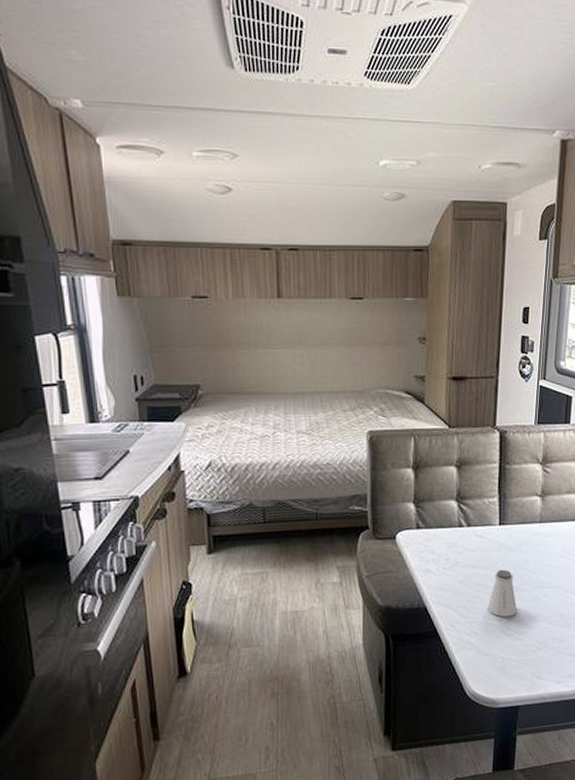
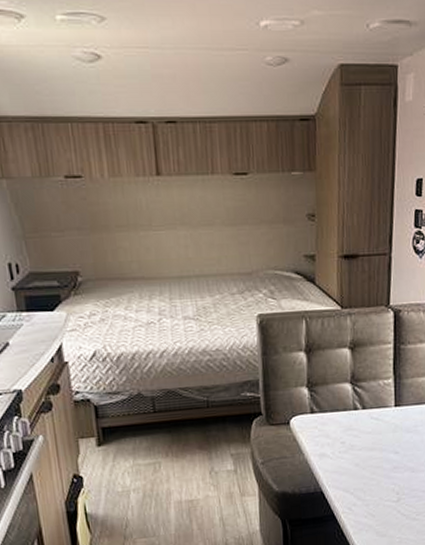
saltshaker: present [487,569,517,617] -> none [384,451,414,499]

